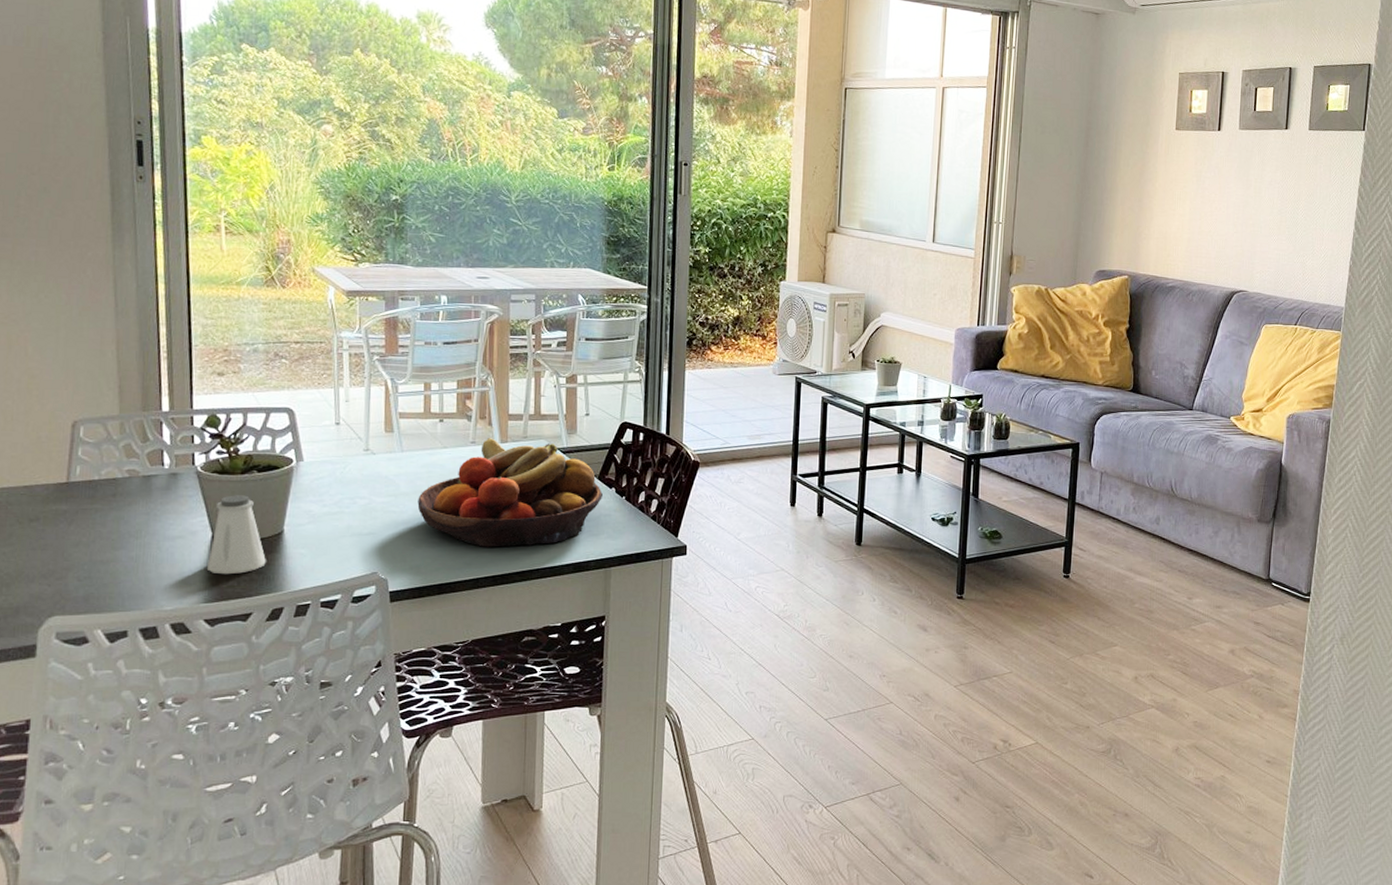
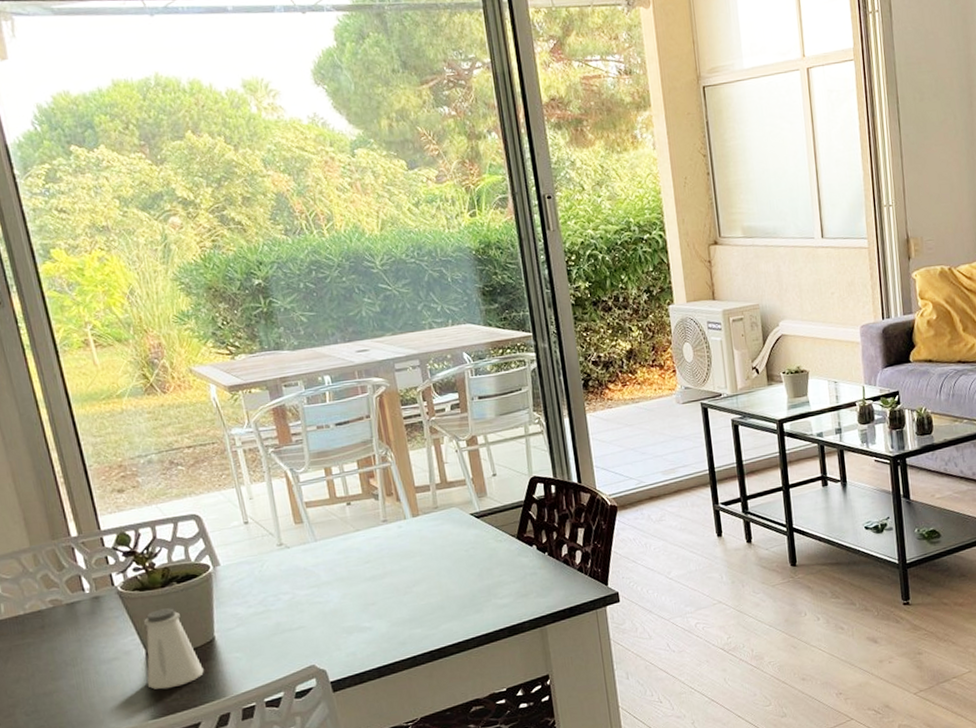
fruit bowl: present [417,437,603,547] -> none [340,510,525,625]

